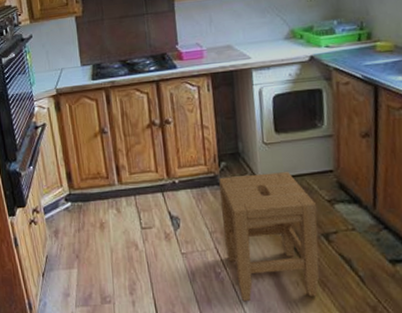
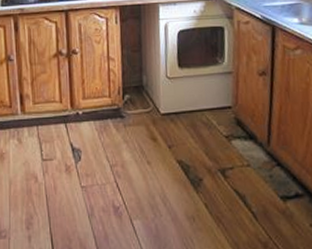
stool: present [219,172,320,302] -> none [122,107,215,238]

